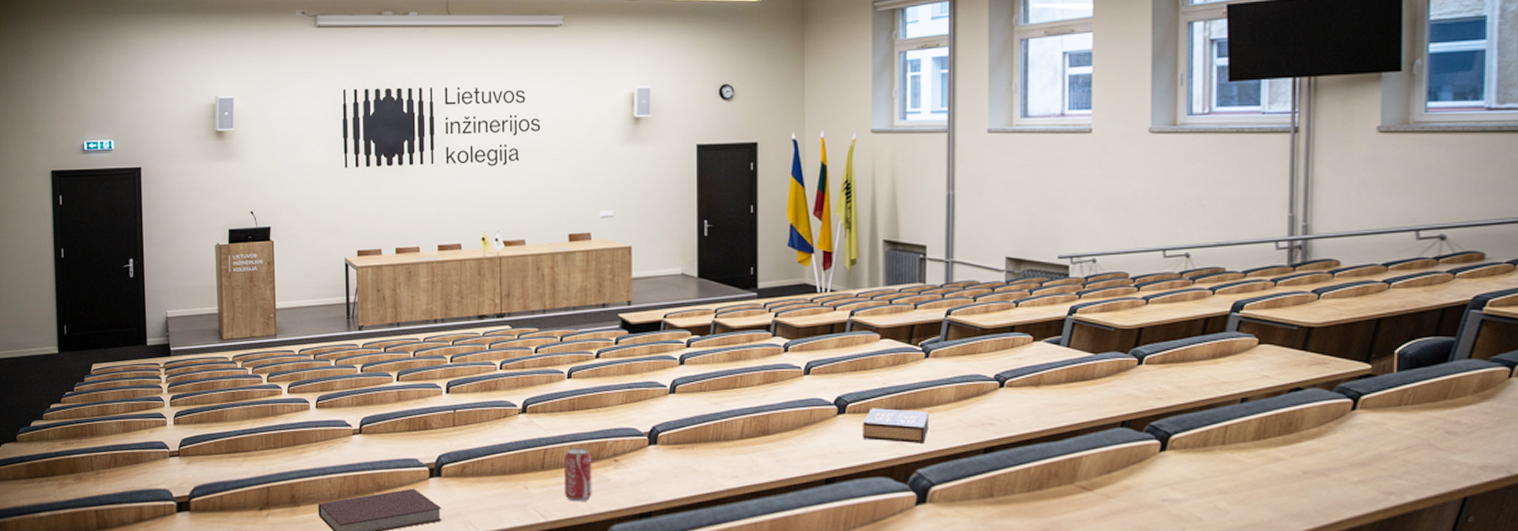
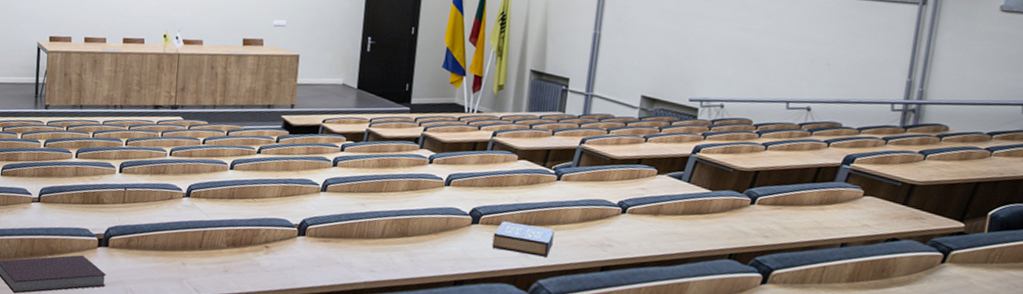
beverage can: present [563,448,592,502] -> none [218,232,246,281]

